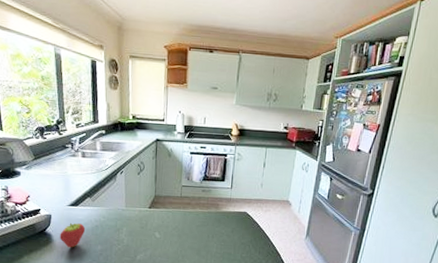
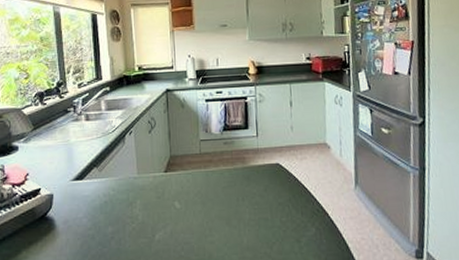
fruit: present [60,223,86,248] -> none [63,201,93,234]

